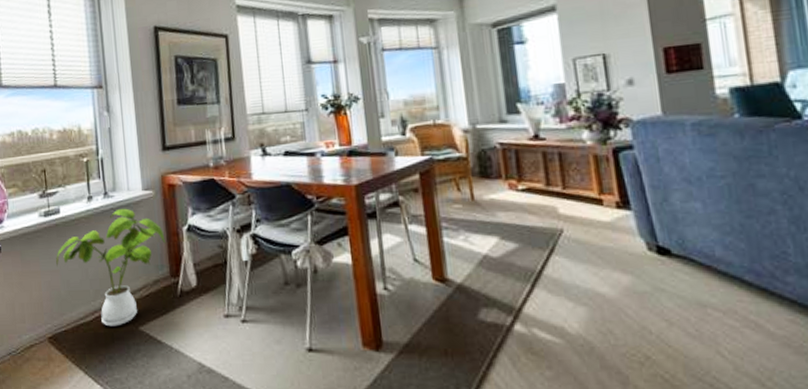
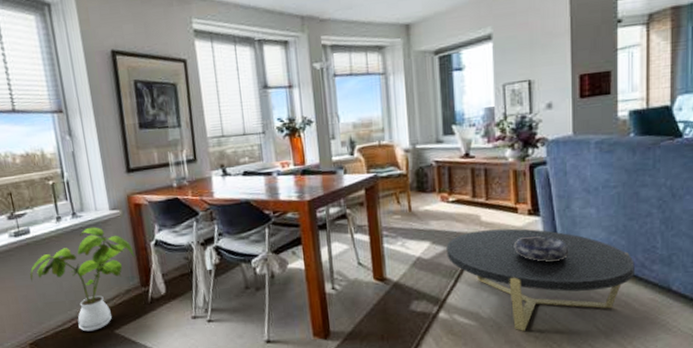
coffee table: none [518,224,763,354] -> present [446,228,634,331]
decorative bowl: none [601,233,674,266] -> present [513,235,569,262]

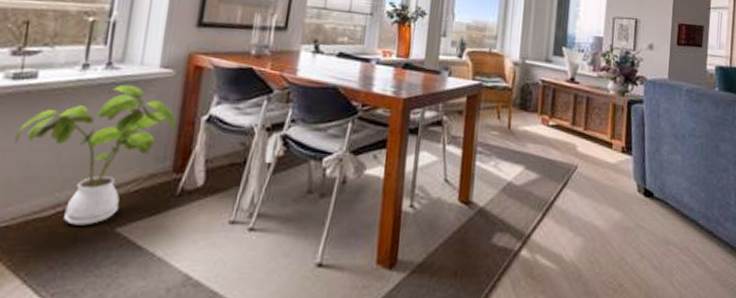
coffee table: present [446,228,634,331] -> none [538,161,711,282]
decorative bowl: present [513,235,569,262] -> none [604,174,655,206]

